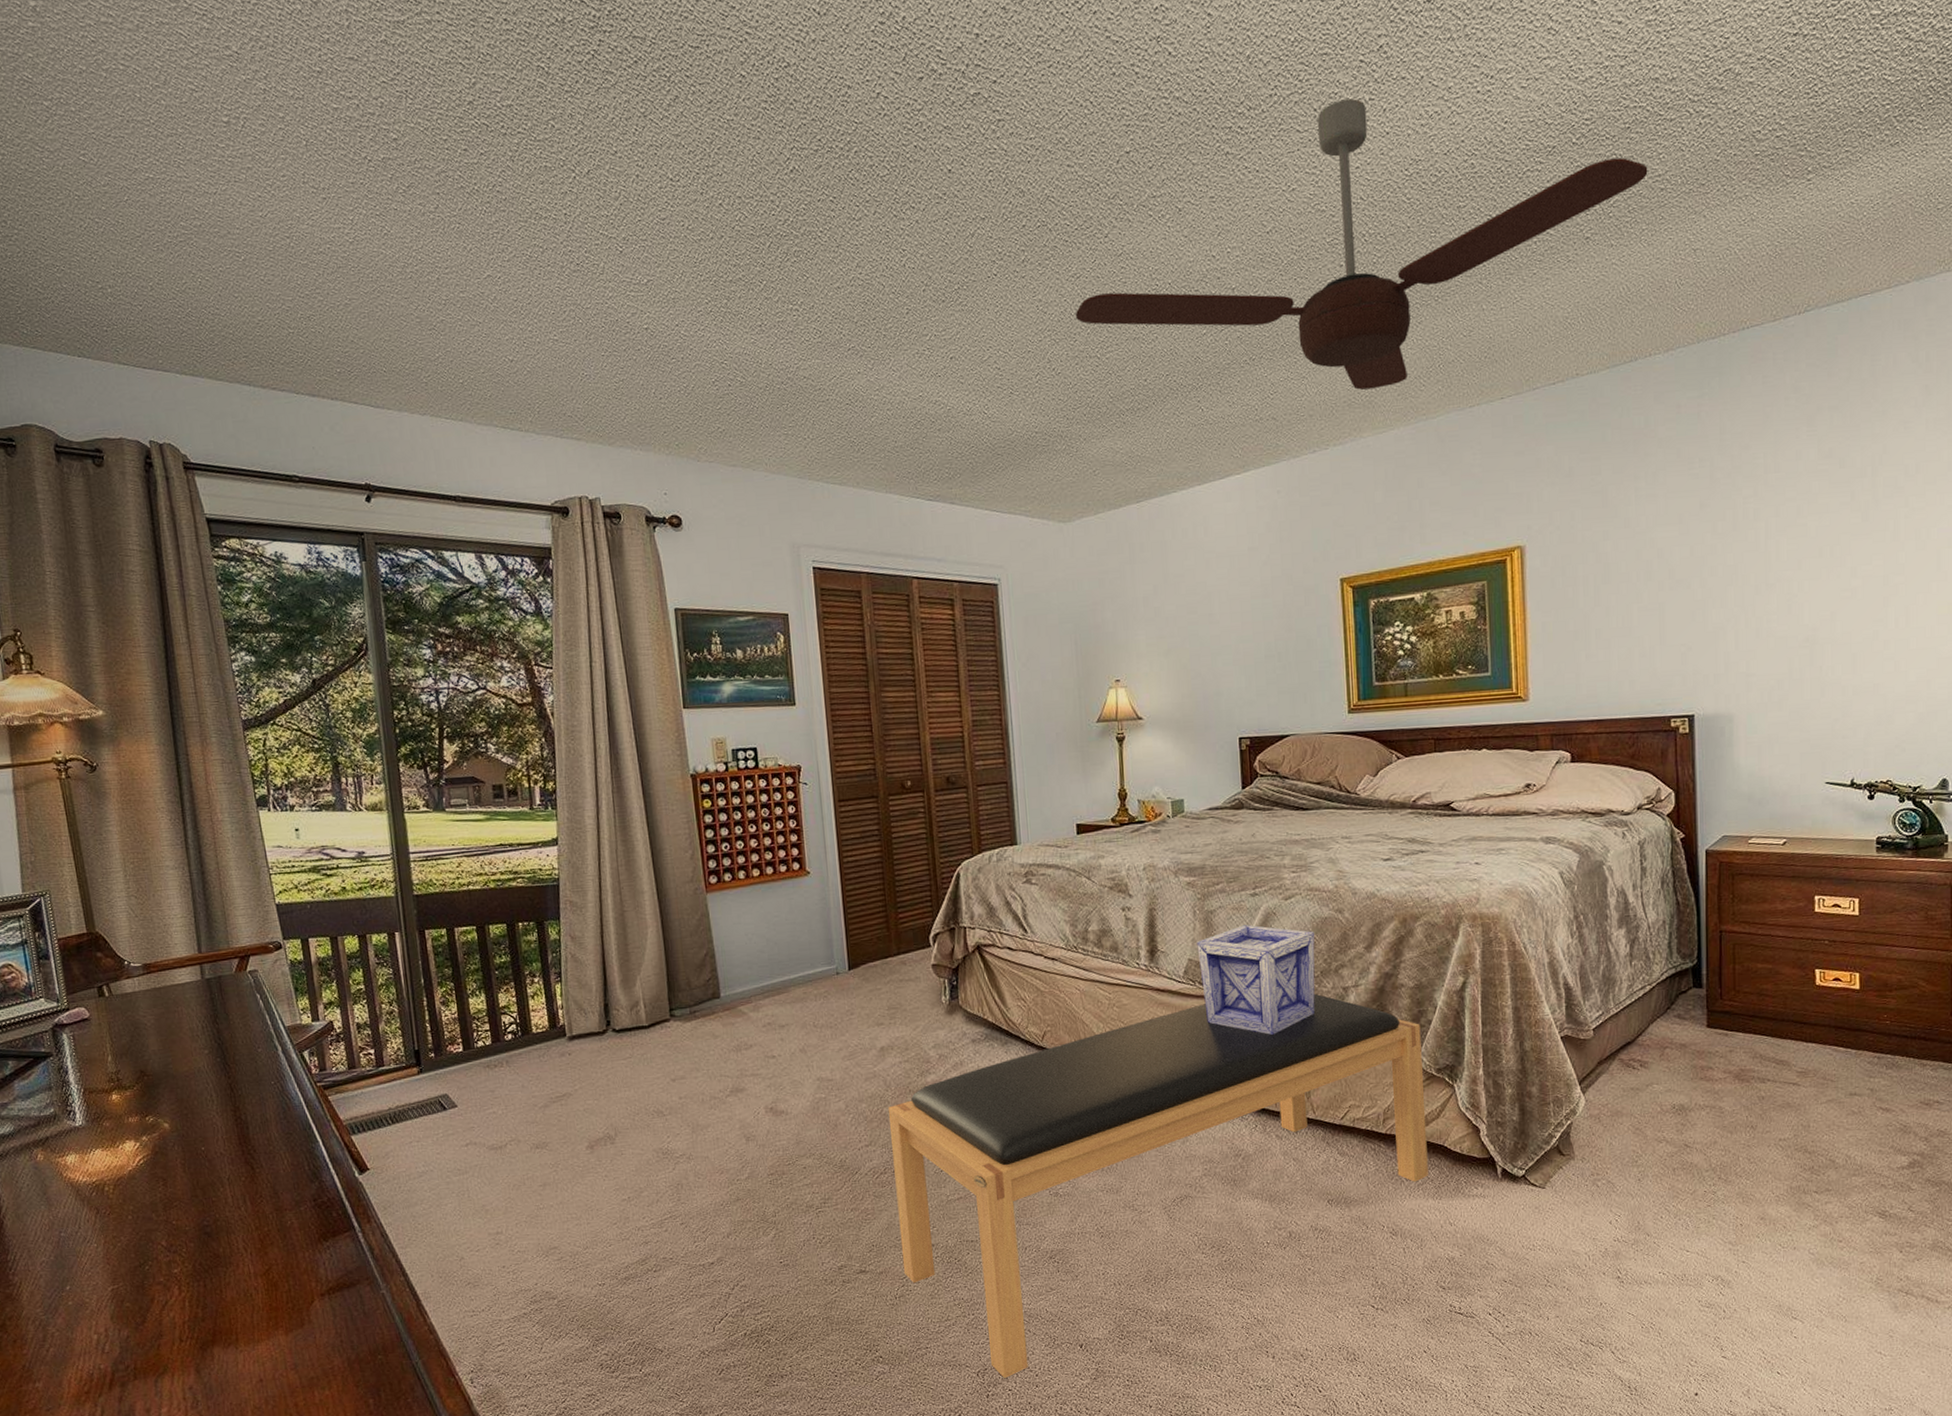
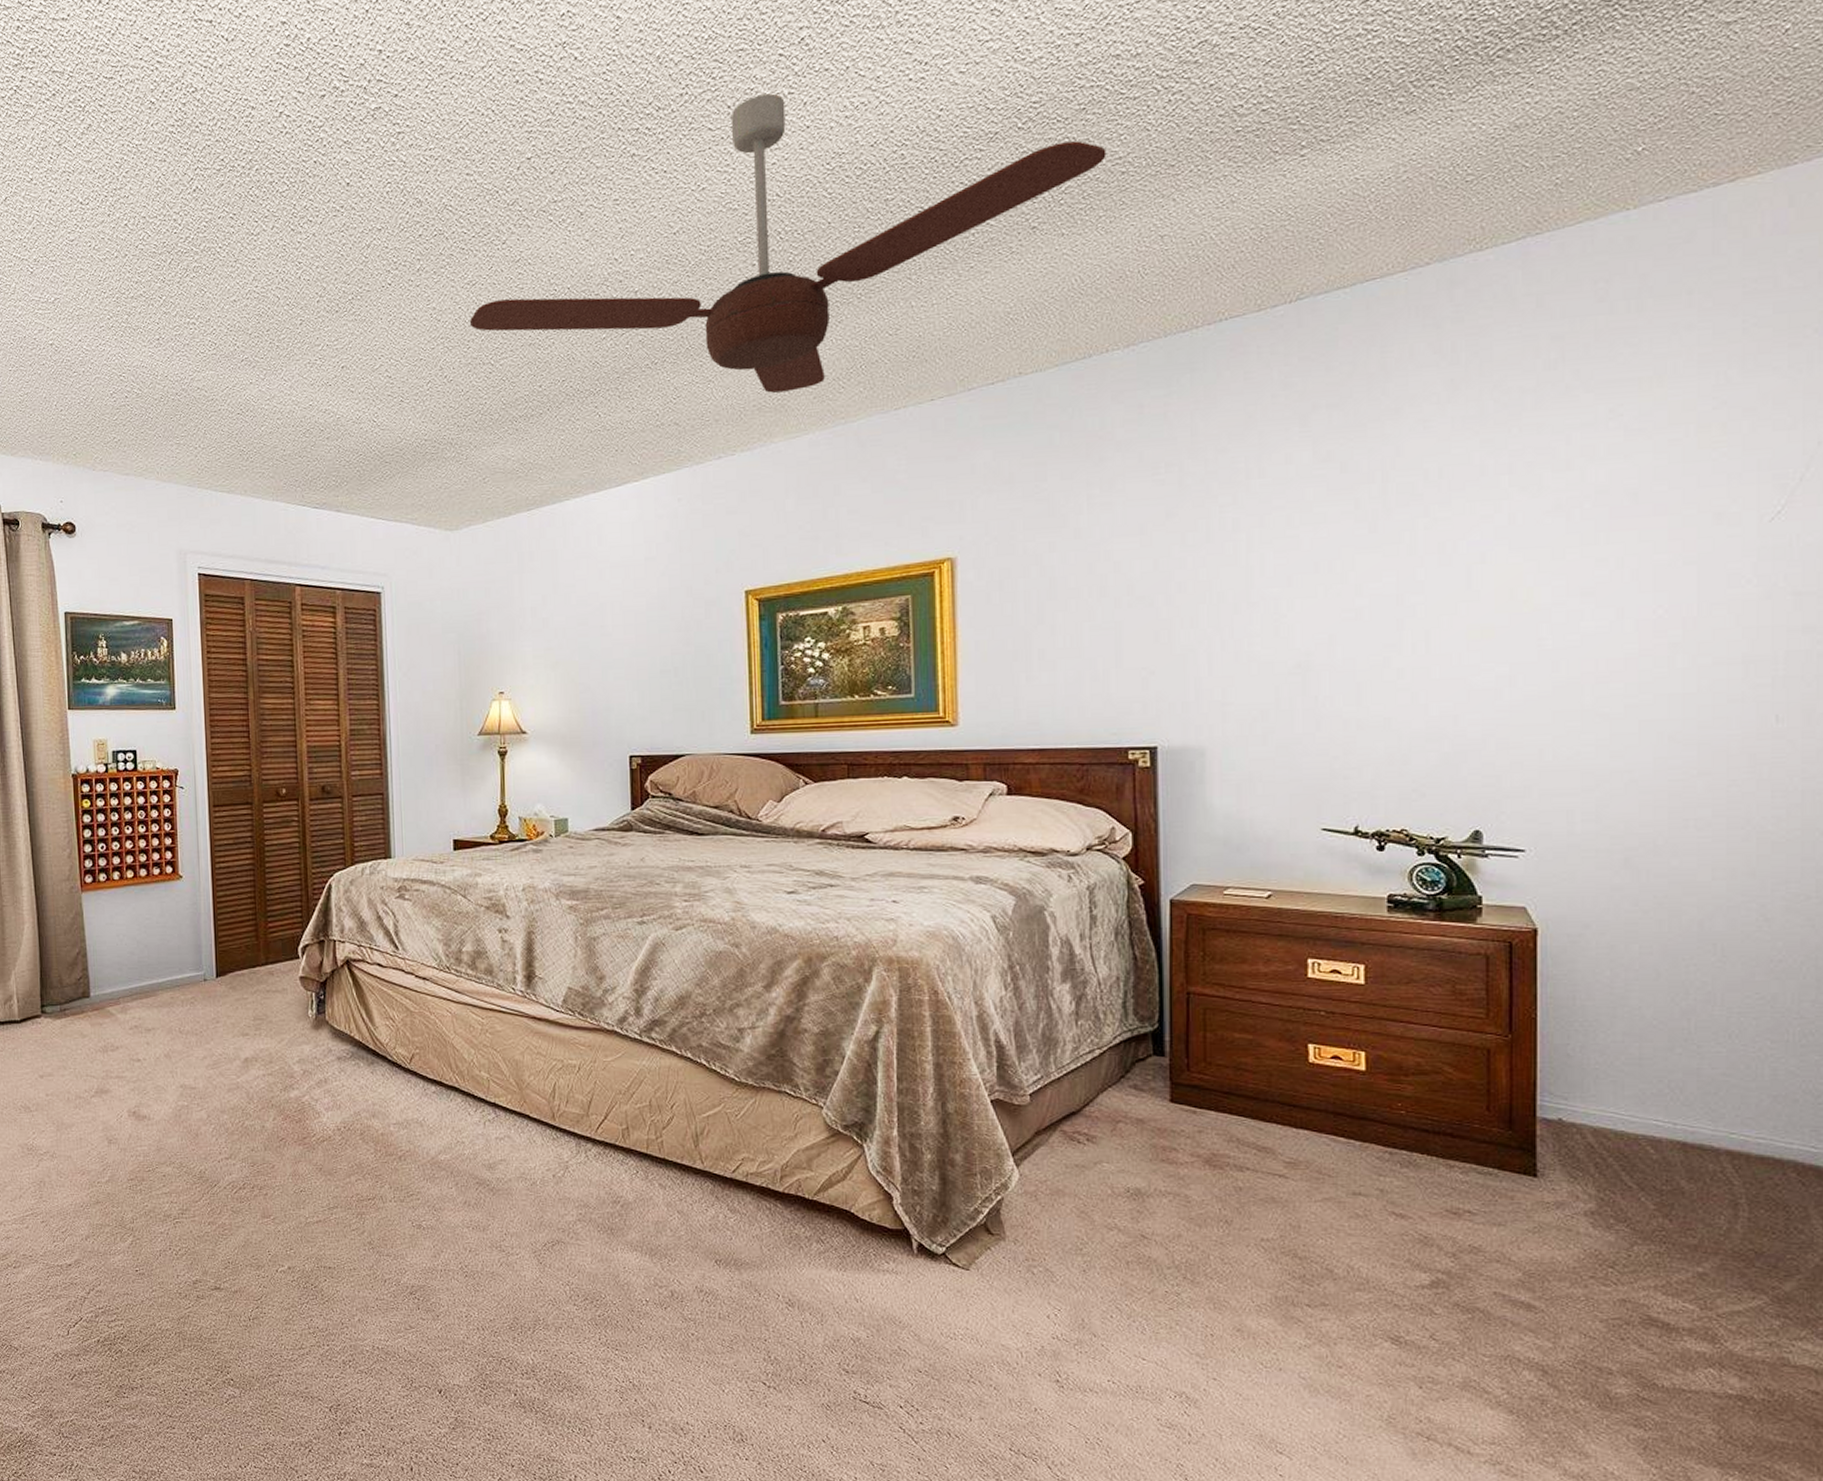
bench: present [887,993,1428,1379] -> none [249,1033,831,1418]
wooden crate: present [1197,925,1315,1035] -> none [578,955,708,1074]

